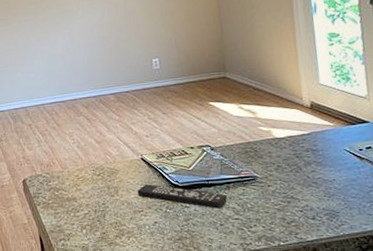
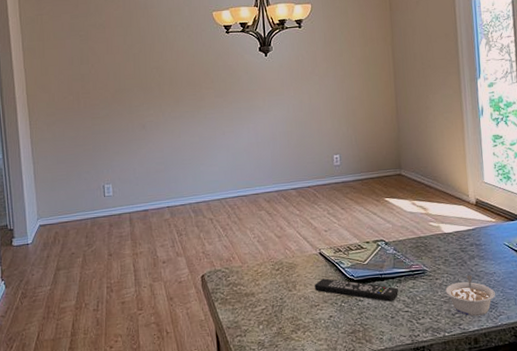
legume: none [279,182,336,226] -> present [445,275,495,317]

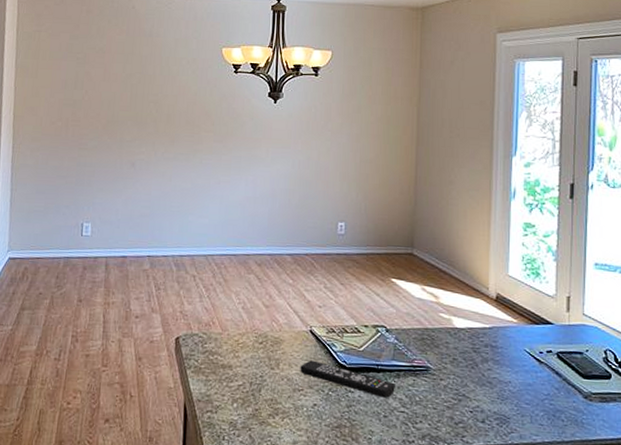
legume: present [445,275,495,317] -> none [450,380,508,430]

